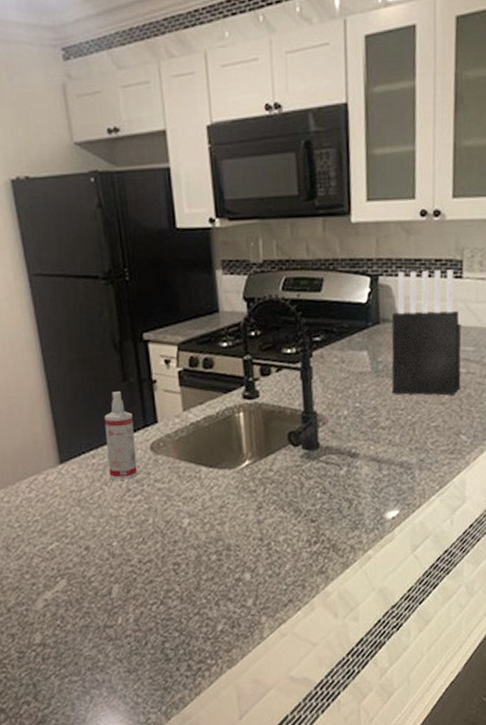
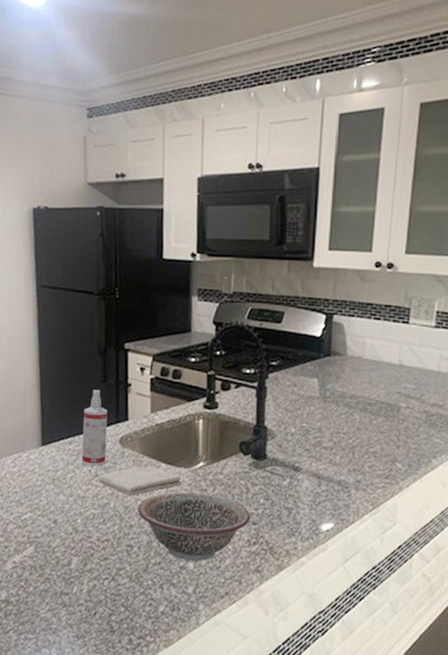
washcloth: none [131,471,227,508] -> present [98,465,182,496]
decorative bowl: none [180,495,308,572] -> present [137,492,251,562]
knife block: present [391,269,462,396] -> none [337,313,404,426]

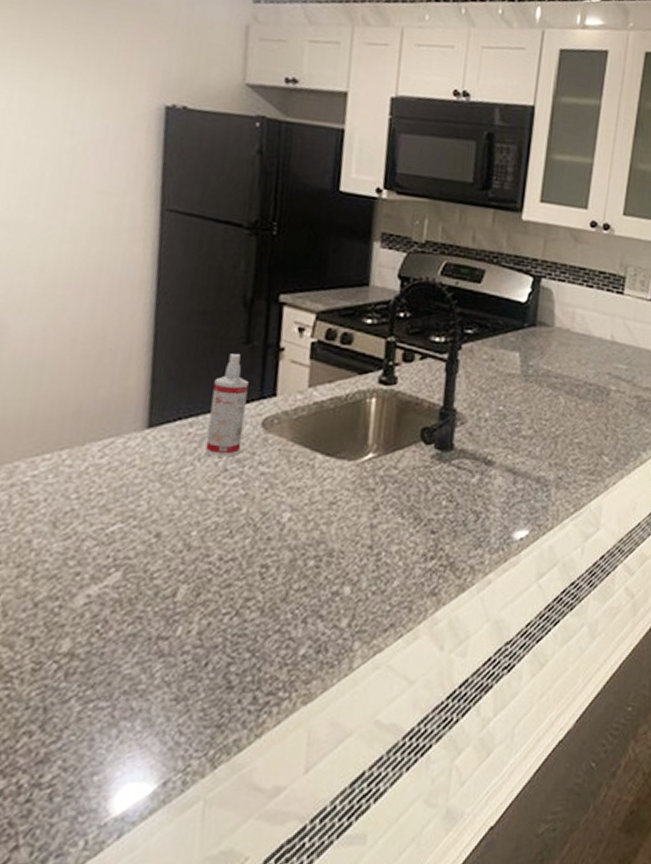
washcloth: present [98,465,182,496] -> none [227,456,343,498]
decorative bowl: present [137,492,251,562] -> none [279,492,429,584]

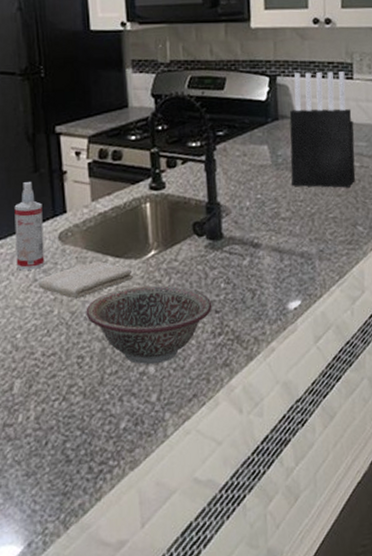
washcloth: none [227,456,343,498] -> present [38,260,133,299]
decorative bowl: none [279,492,429,584] -> present [86,285,212,365]
knife block: none [539,277,617,412] -> present [289,71,355,188]

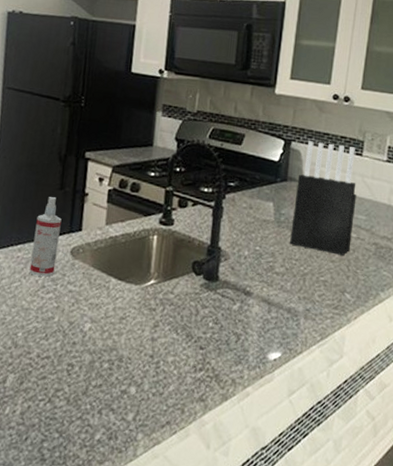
washcloth: present [38,260,133,299] -> none [45,279,131,311]
decorative bowl: present [86,285,212,365] -> none [82,309,198,386]

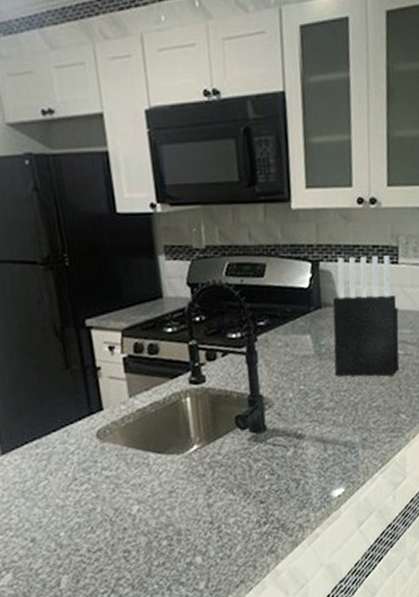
spray bottle: present [29,197,62,277] -> none [47,379,84,470]

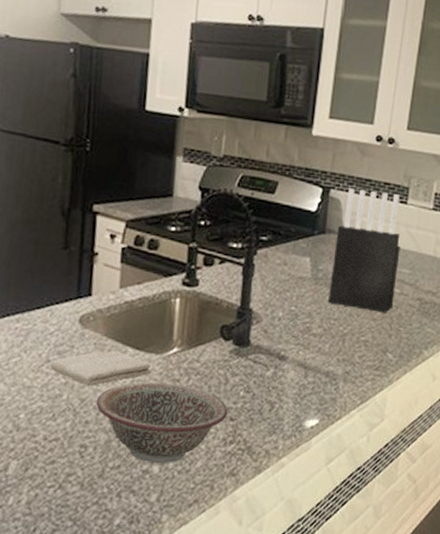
washcloth: none [78,457,176,496] -> present [50,350,151,386]
decorative bowl: none [129,479,257,555] -> present [96,382,228,464]

